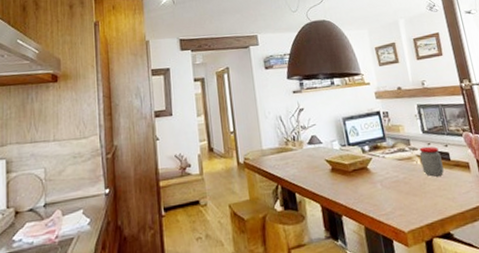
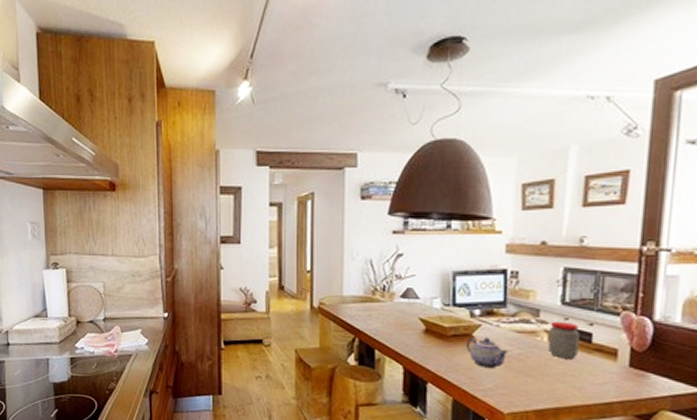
teapot: none [364,167,396,194] -> present [465,337,508,368]

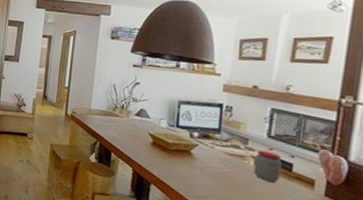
teapot: present [465,337,508,368] -> none [184,153,220,180]

